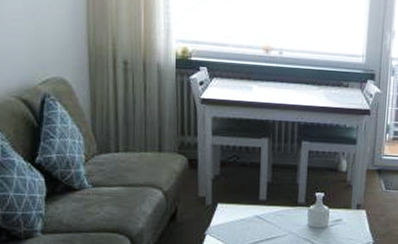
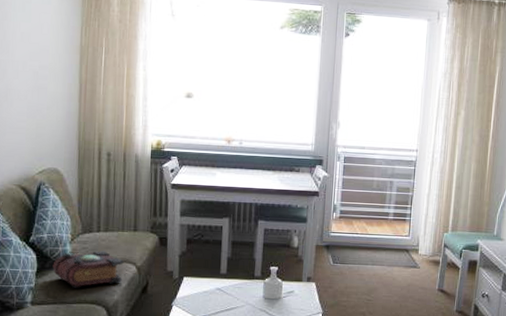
book: none [65,173,148,215] -> present [53,251,124,288]

